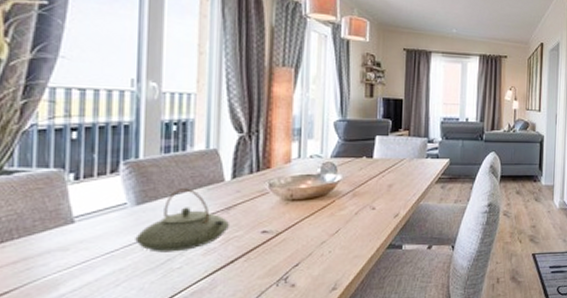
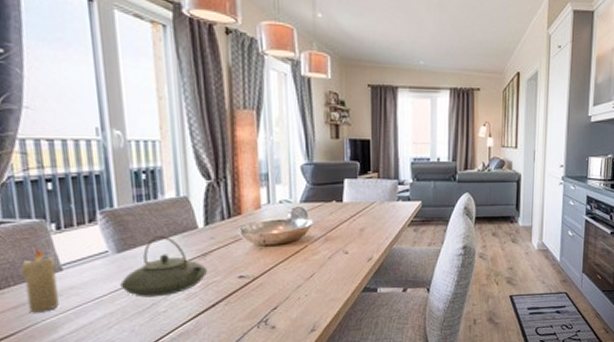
candle: none [29,199,68,269] -> present [21,248,59,313]

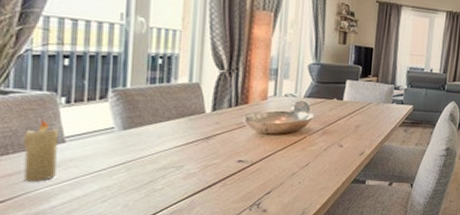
teapot: present [120,236,208,298] -> none [121,117,209,175]

